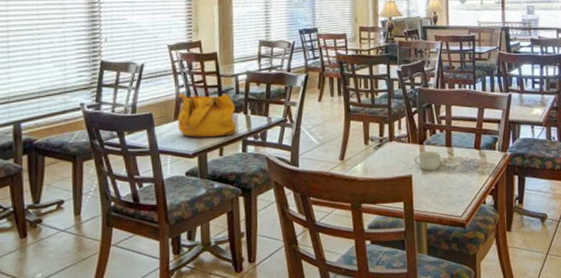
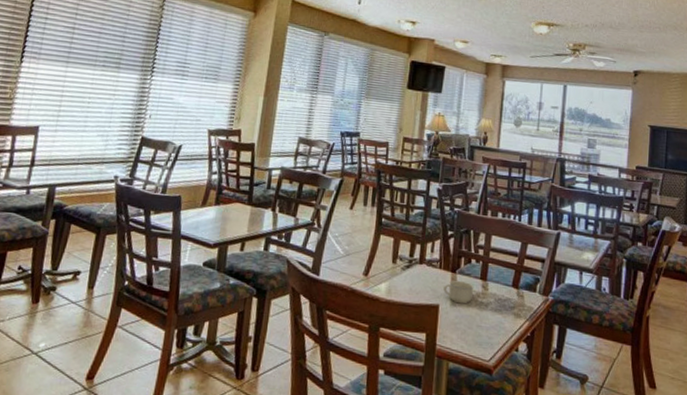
handbag: present [177,90,237,138] -> none [203,179,264,232]

